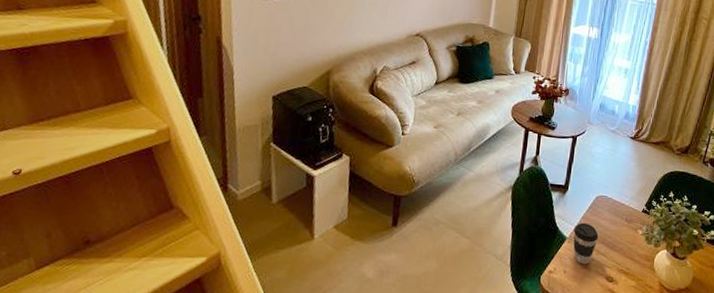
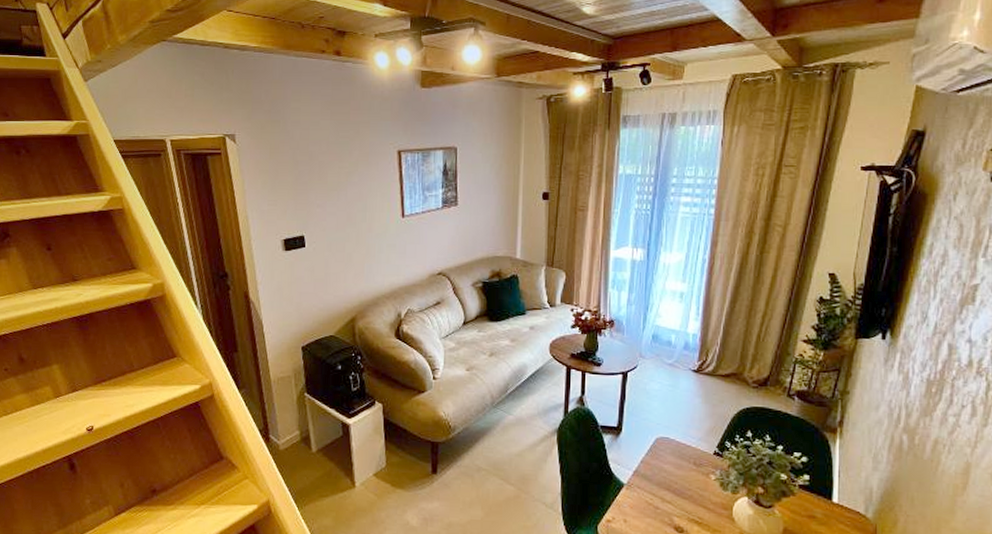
coffee cup: present [573,222,599,265] -> none [632,467,662,514]

